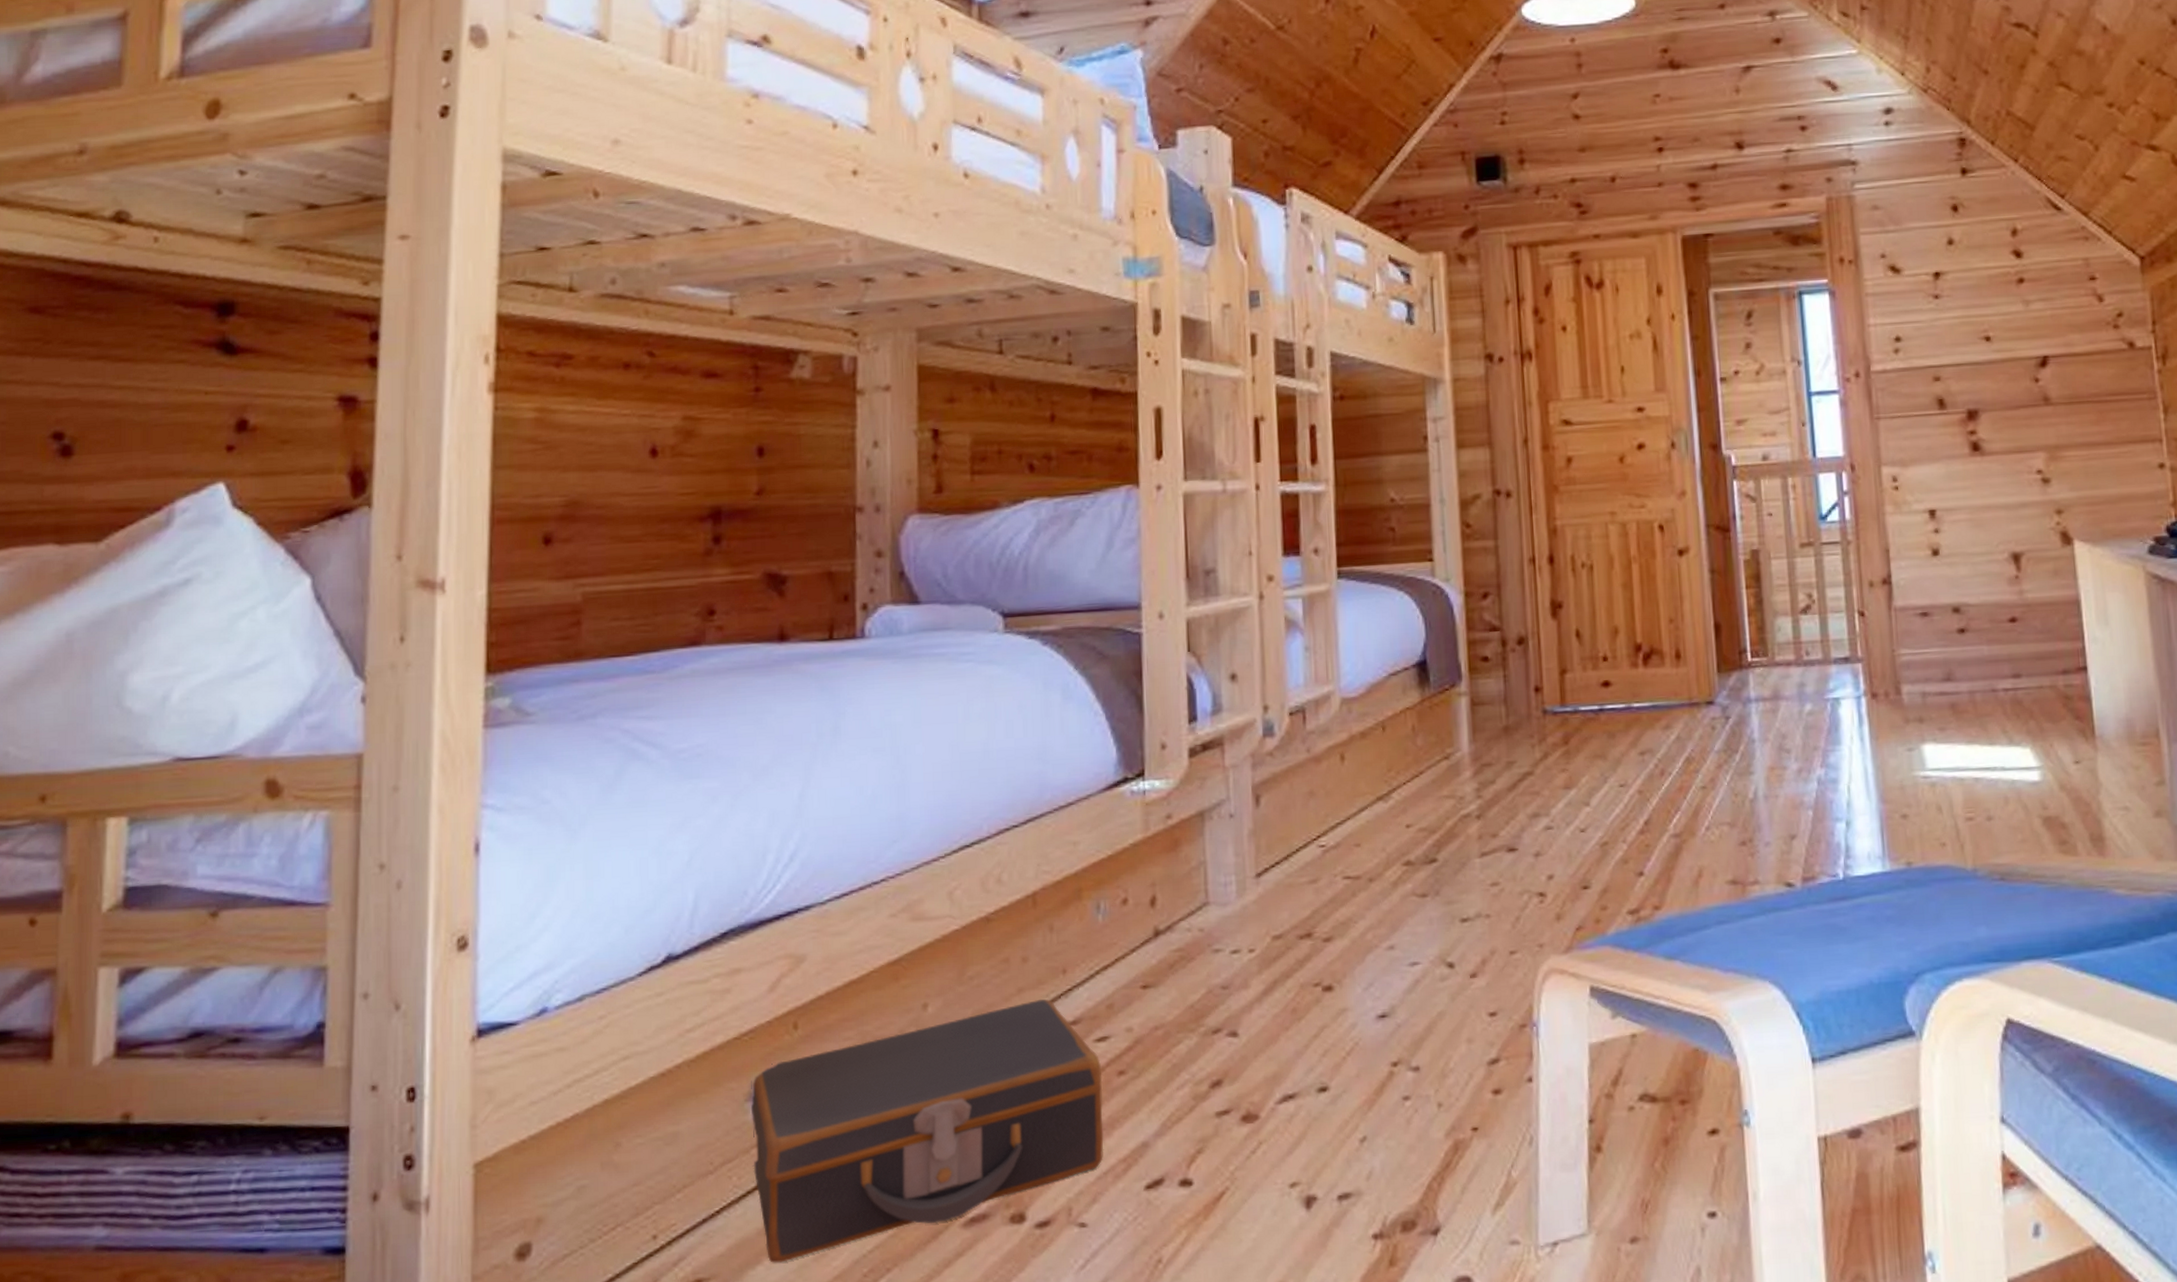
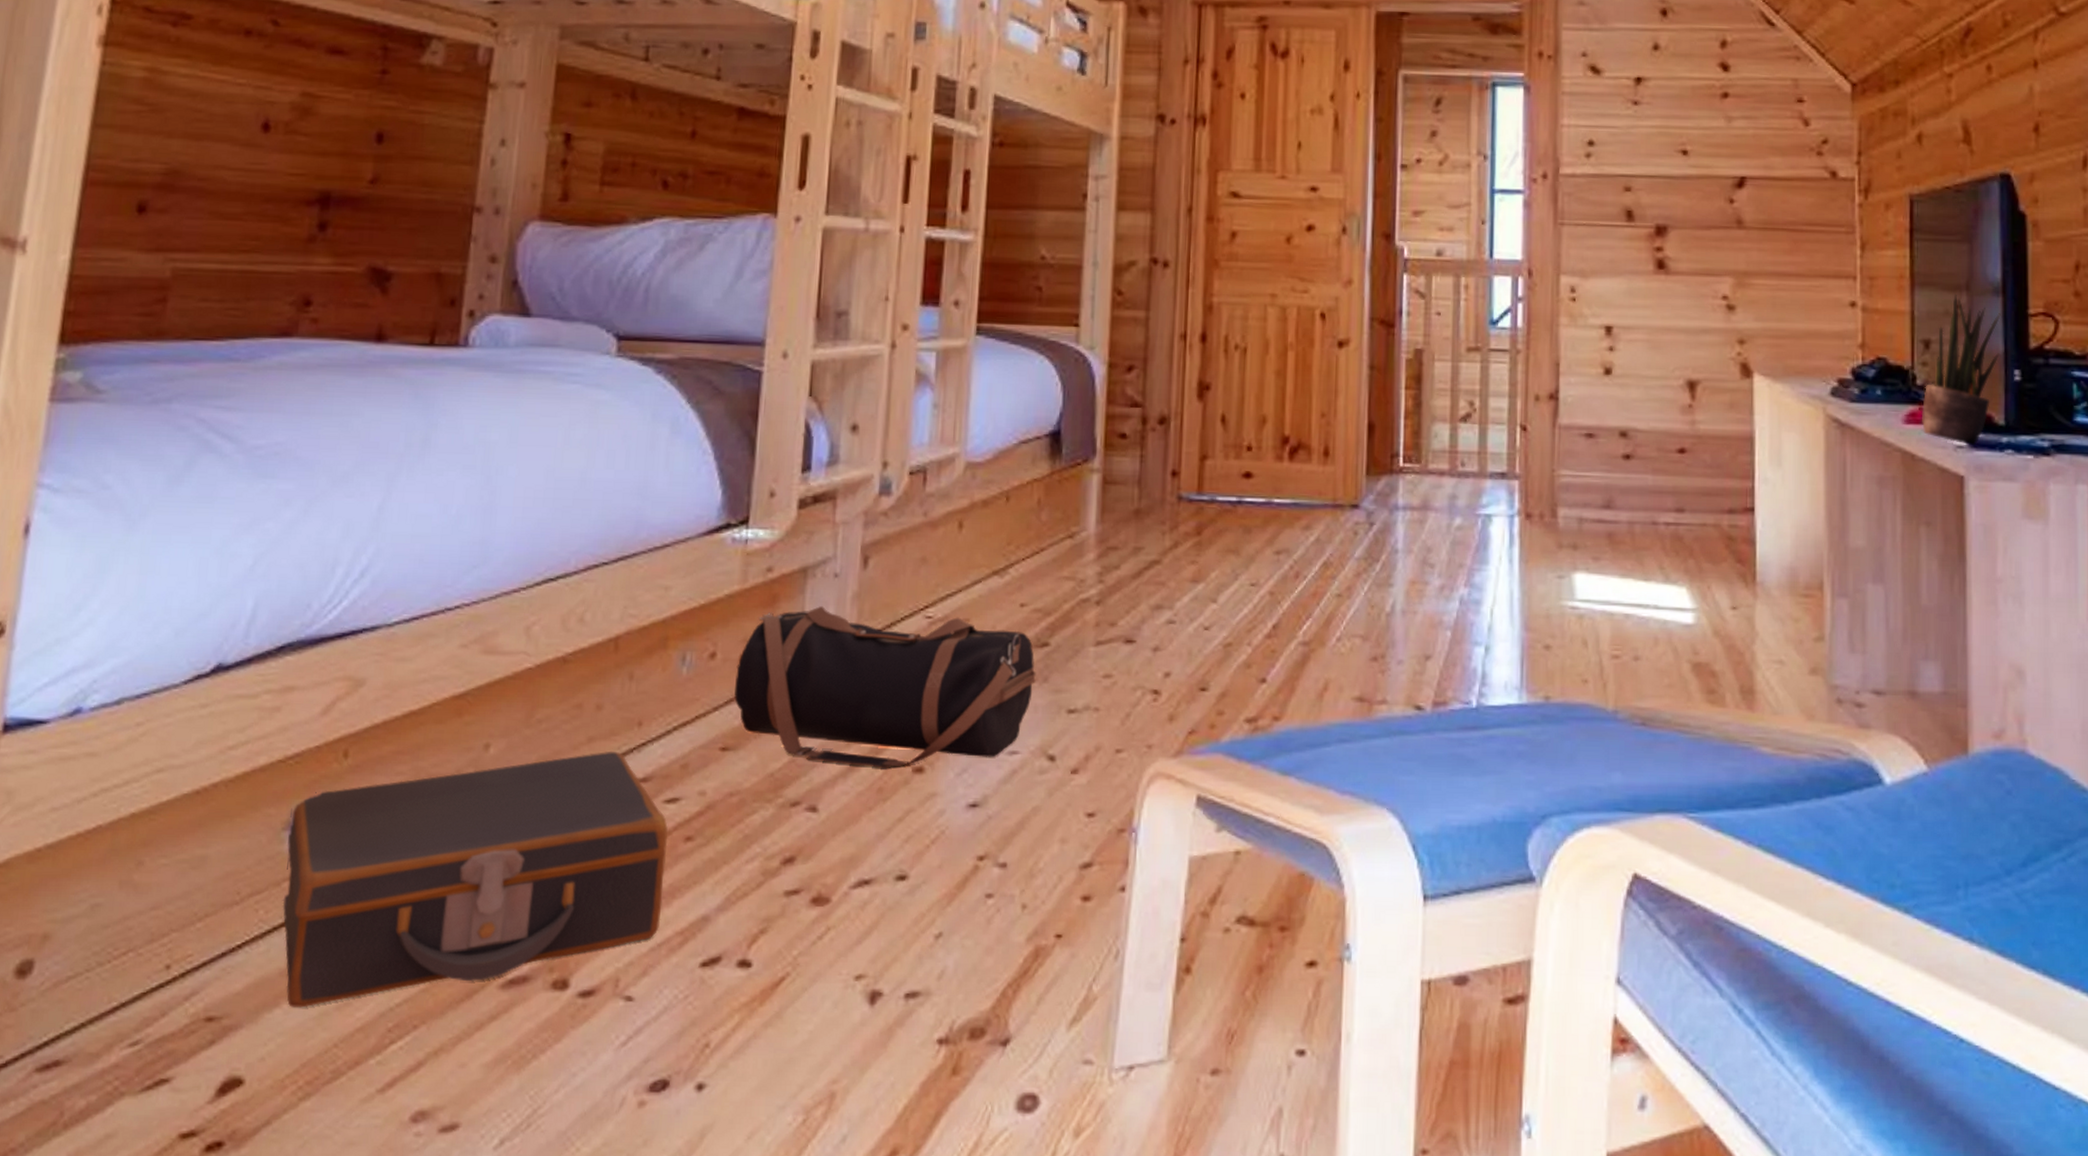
duffel bag: none [1148,843,1428,990] -> present [734,606,1036,768]

